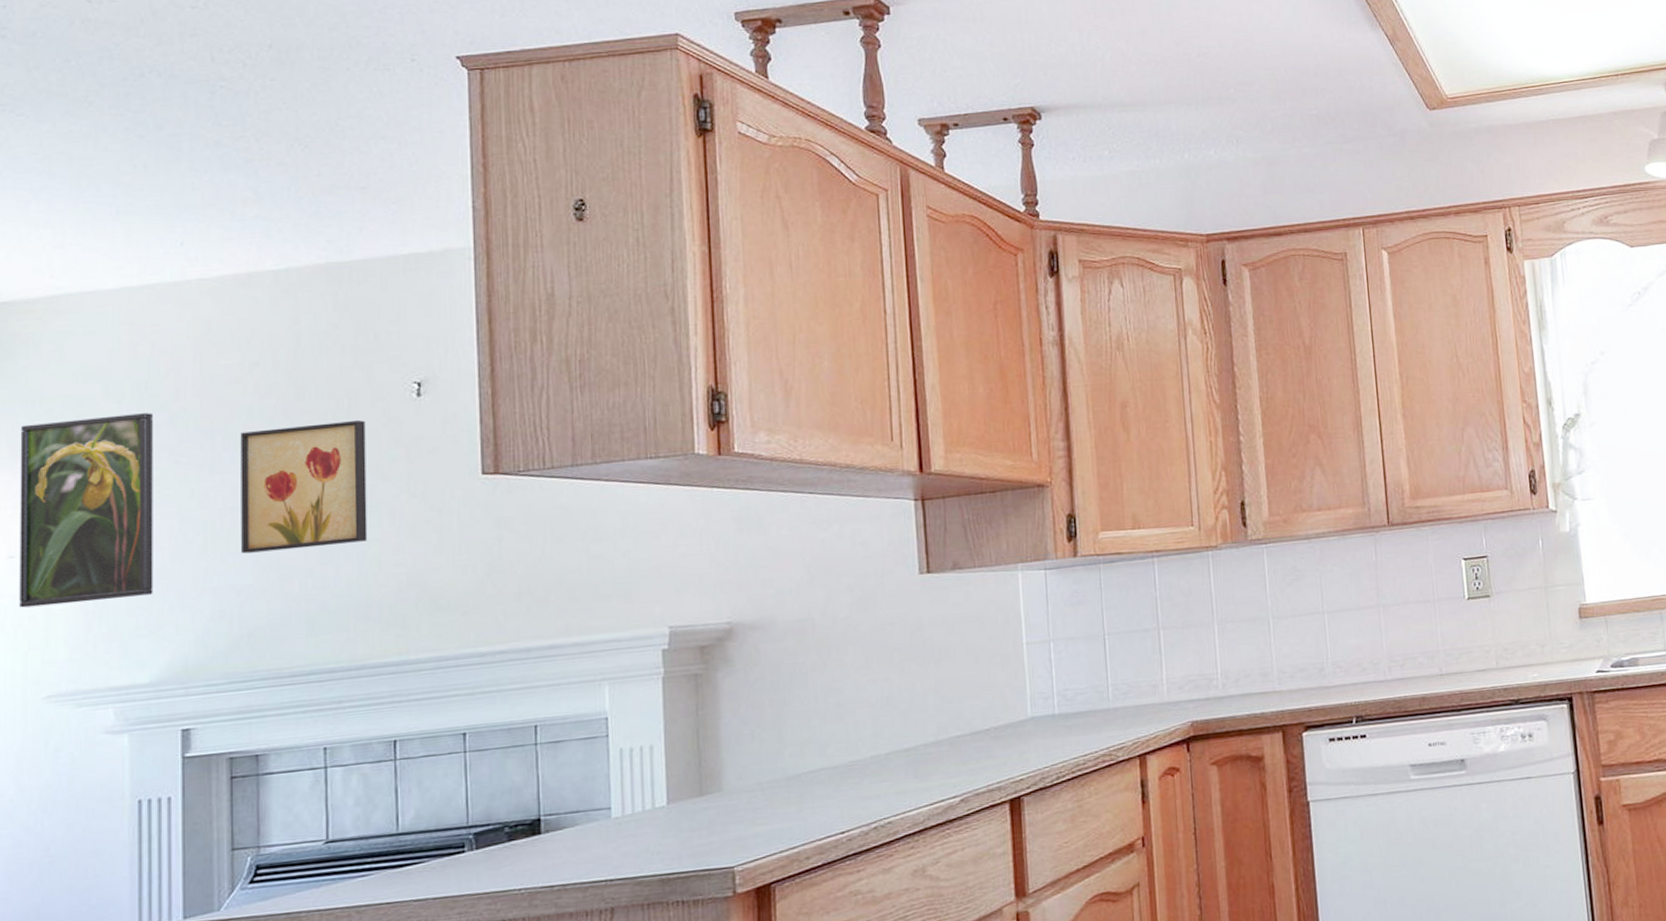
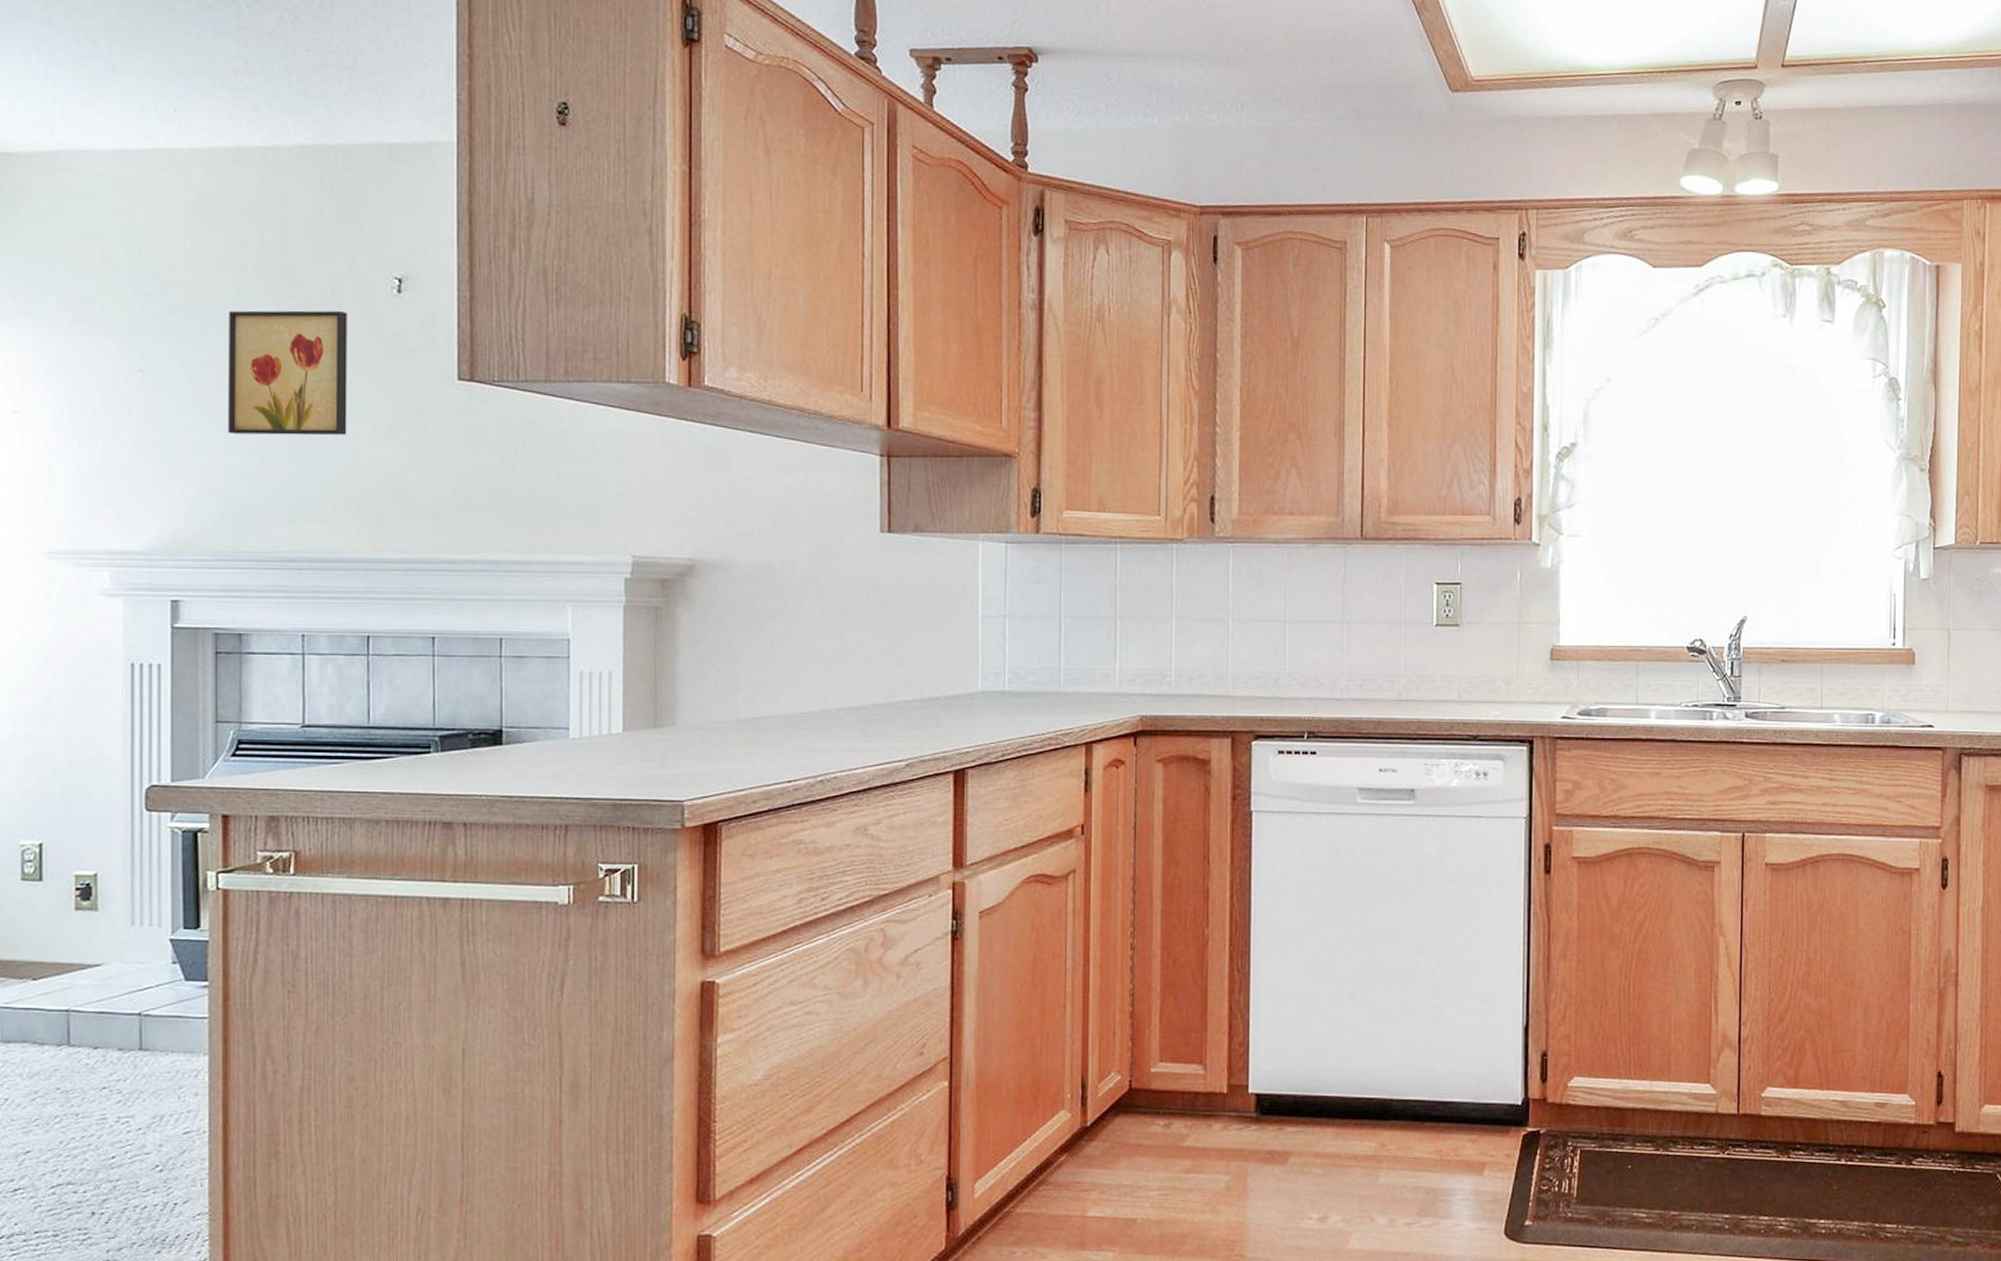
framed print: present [19,413,153,608] -> none [23,280,146,465]

